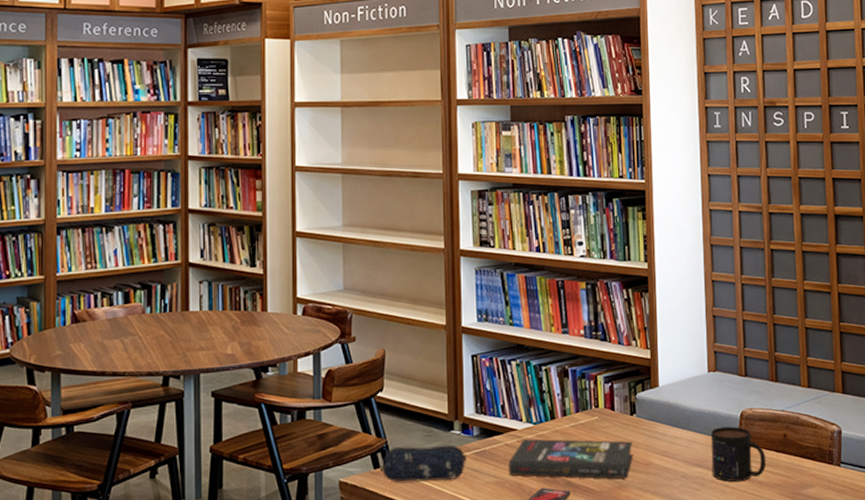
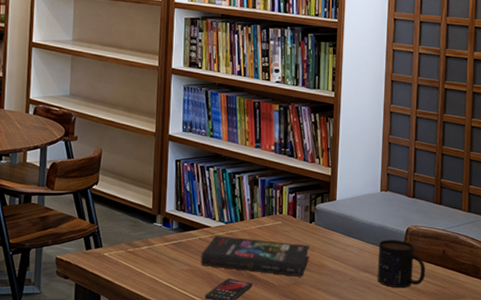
pencil case: present [380,444,467,482] -> none [91,233,166,264]

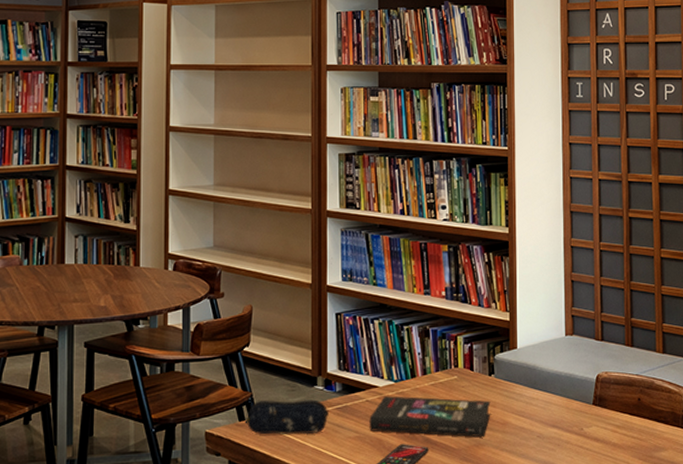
pencil case: none [91,233,166,264] -> present [244,399,329,434]
mug: present [377,239,426,288] -> none [566,389,621,443]

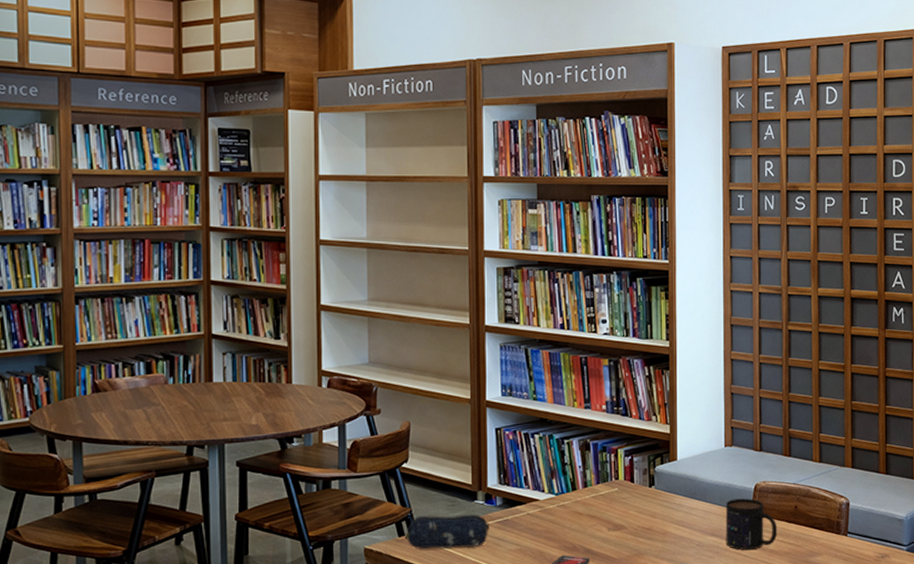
book: present [369,396,491,438] -> none [530,509,651,547]
mug: none [566,389,621,443] -> present [725,498,778,550]

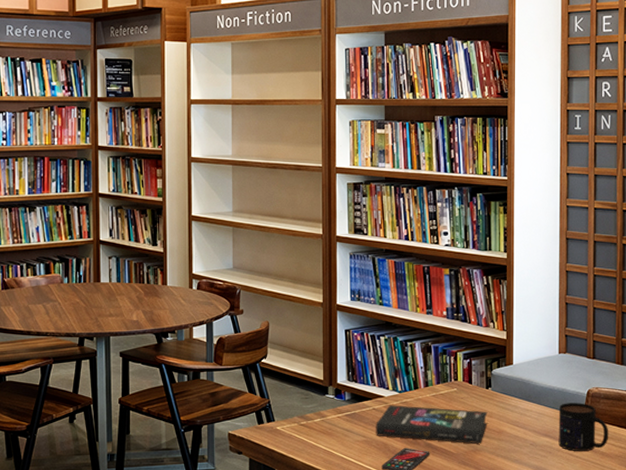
pencil case: present [404,514,490,549] -> none [263,407,339,437]
book: none [530,509,651,547] -> present [376,405,488,444]

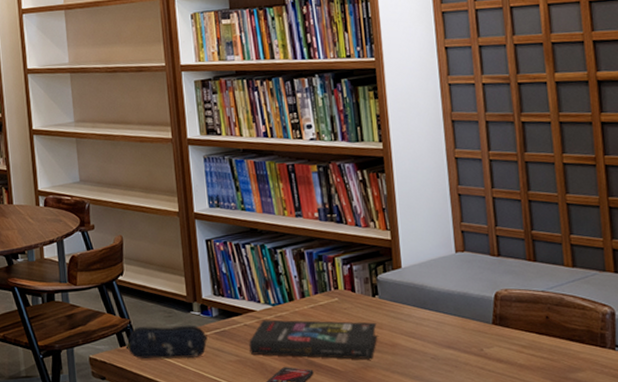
pencil case: none [263,407,339,437] -> present [125,325,208,359]
mug: present [558,403,609,451] -> none [461,308,527,364]

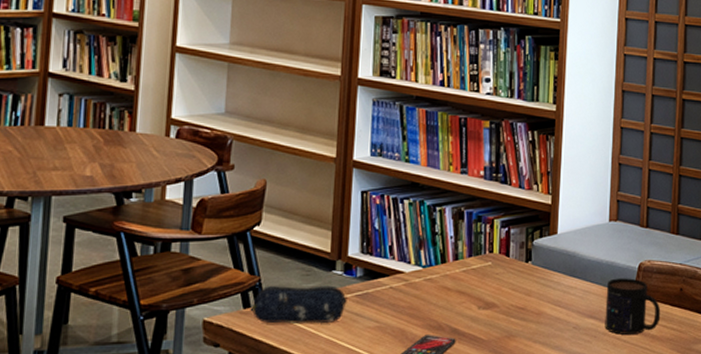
book: present [249,319,378,360] -> none [391,282,526,328]
mug: none [461,308,527,364] -> present [605,278,661,335]

